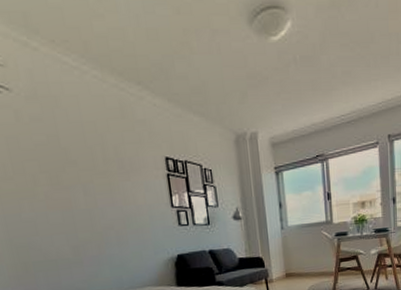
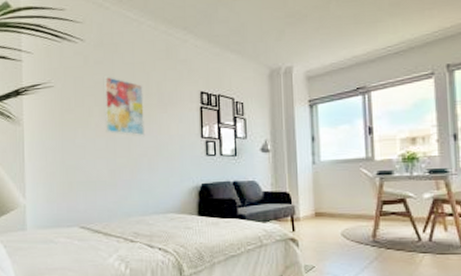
wall art: none [44,136,109,209] -> present [103,76,146,137]

